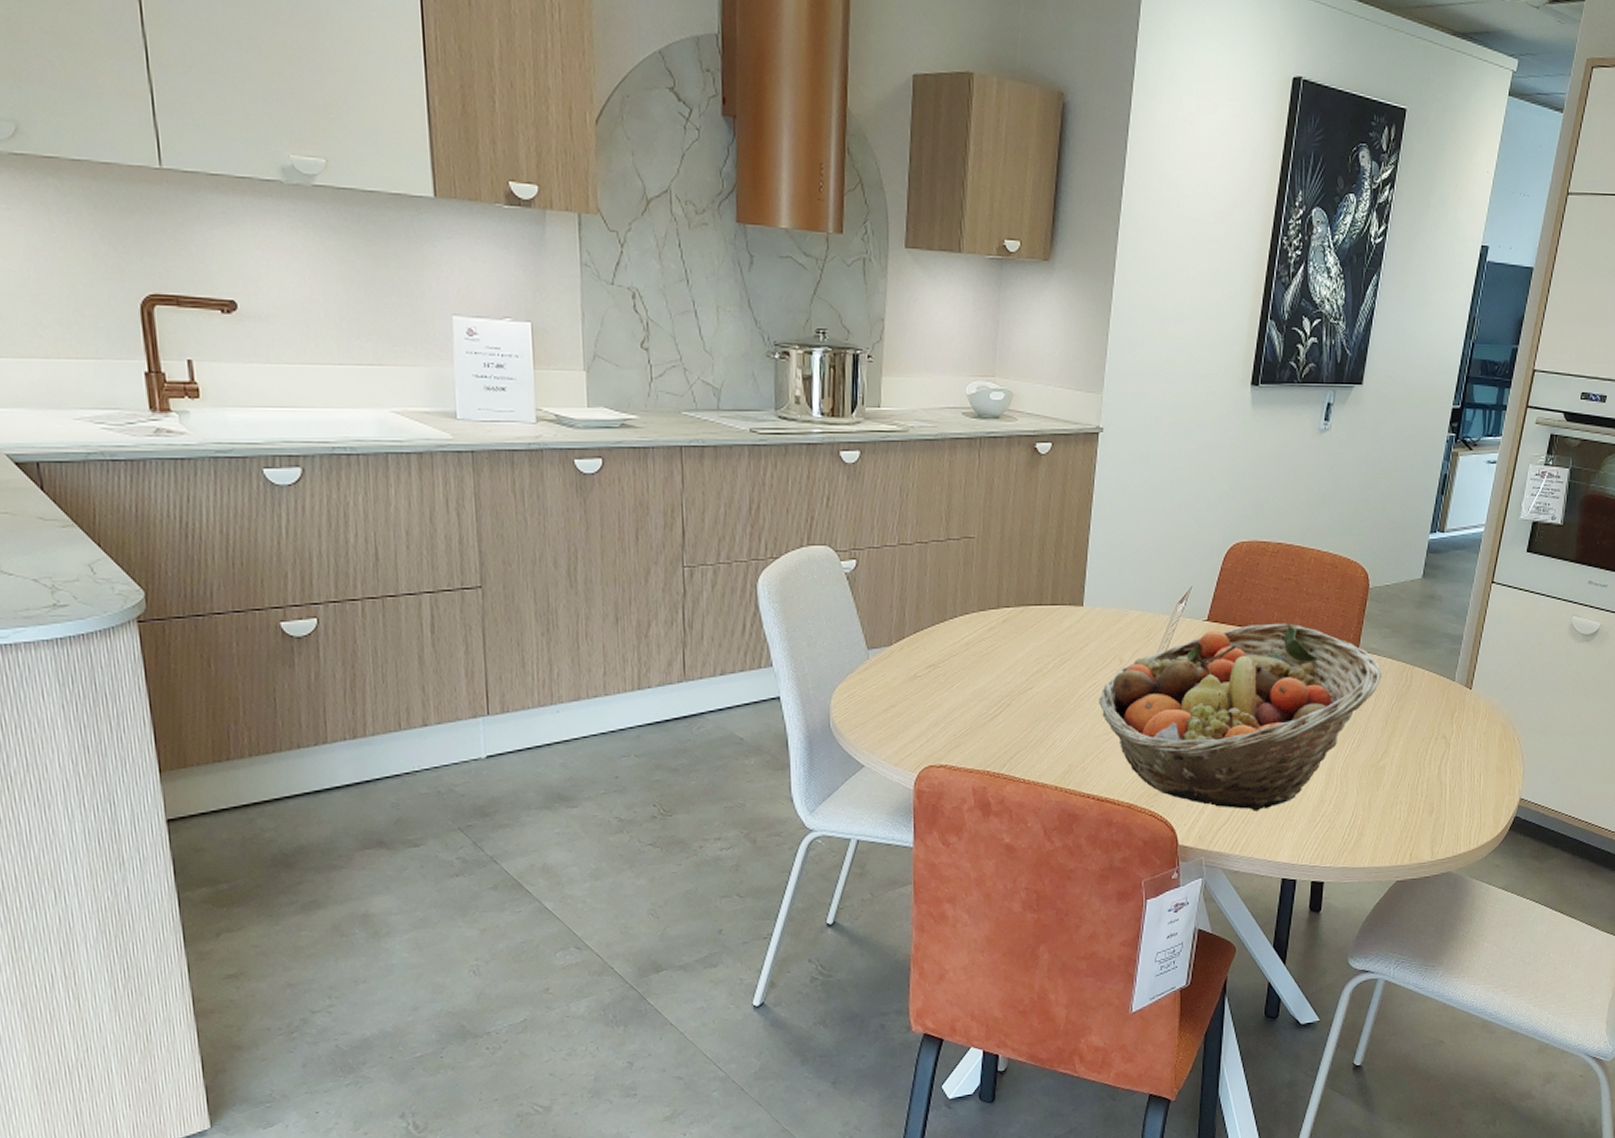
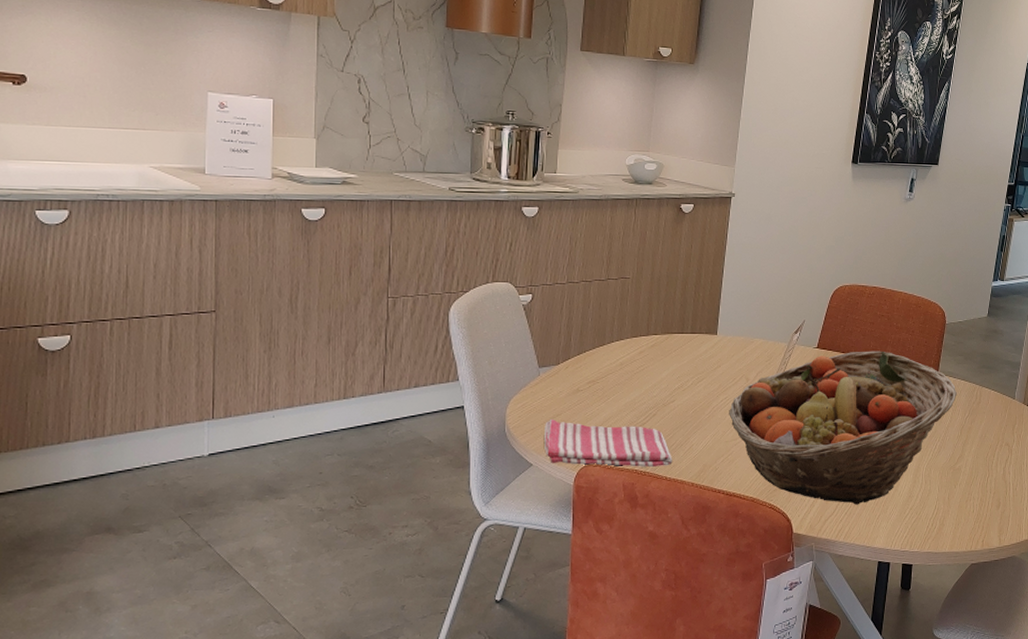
dish towel: none [876,710,1032,768] -> present [543,418,673,467]

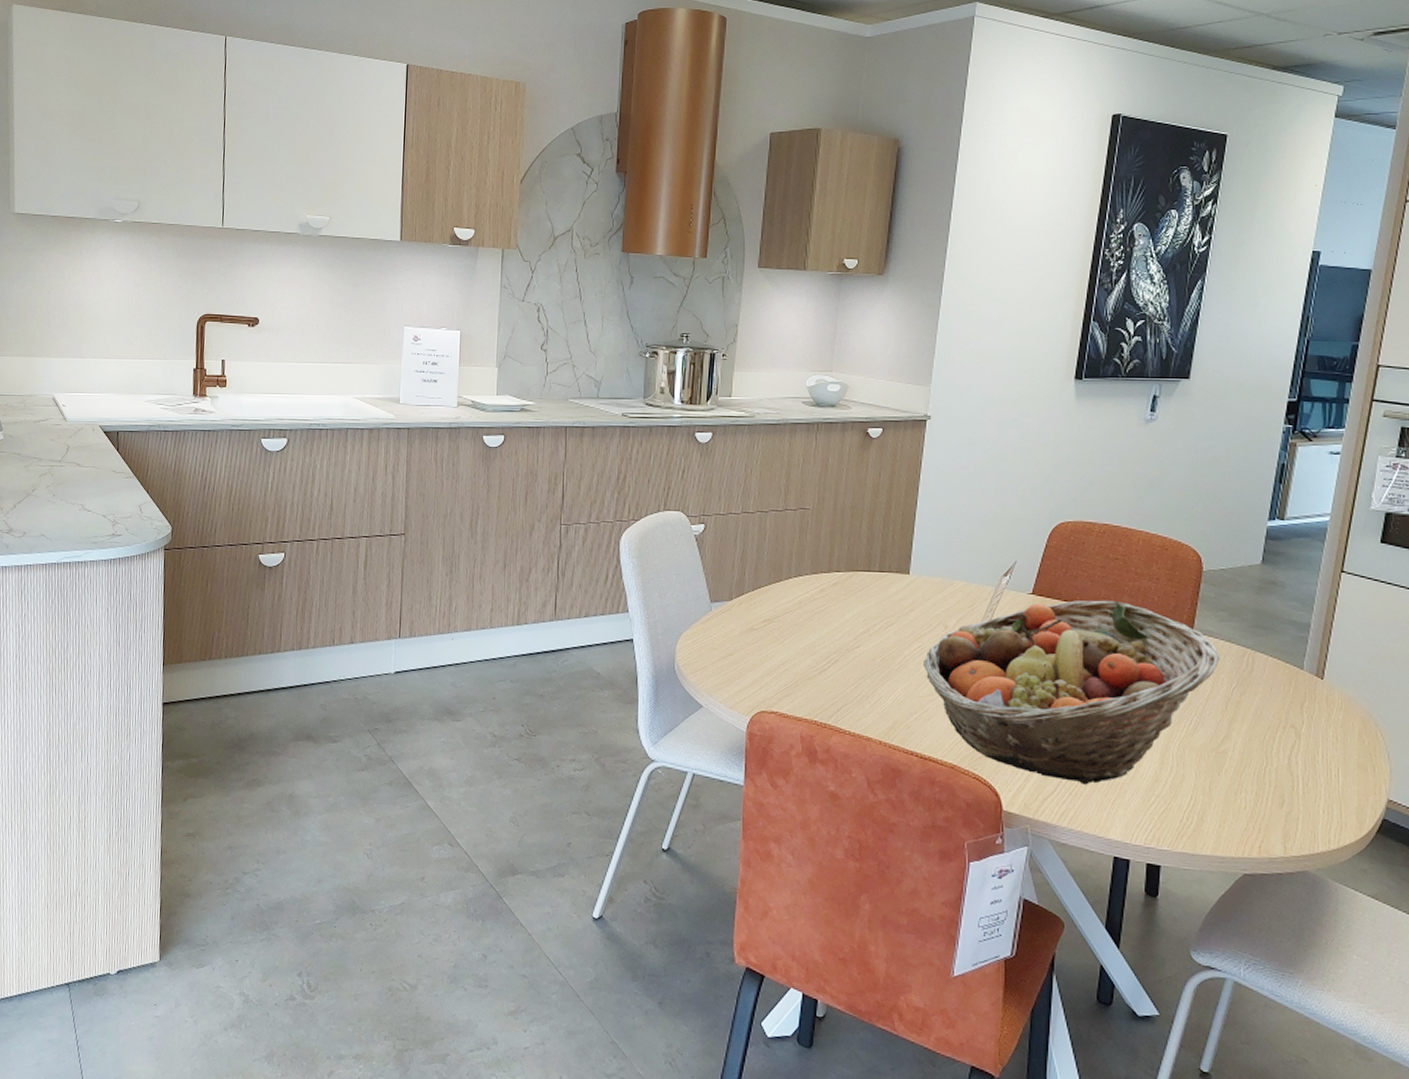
dish towel: present [543,418,673,467] -> none [714,657,857,719]

